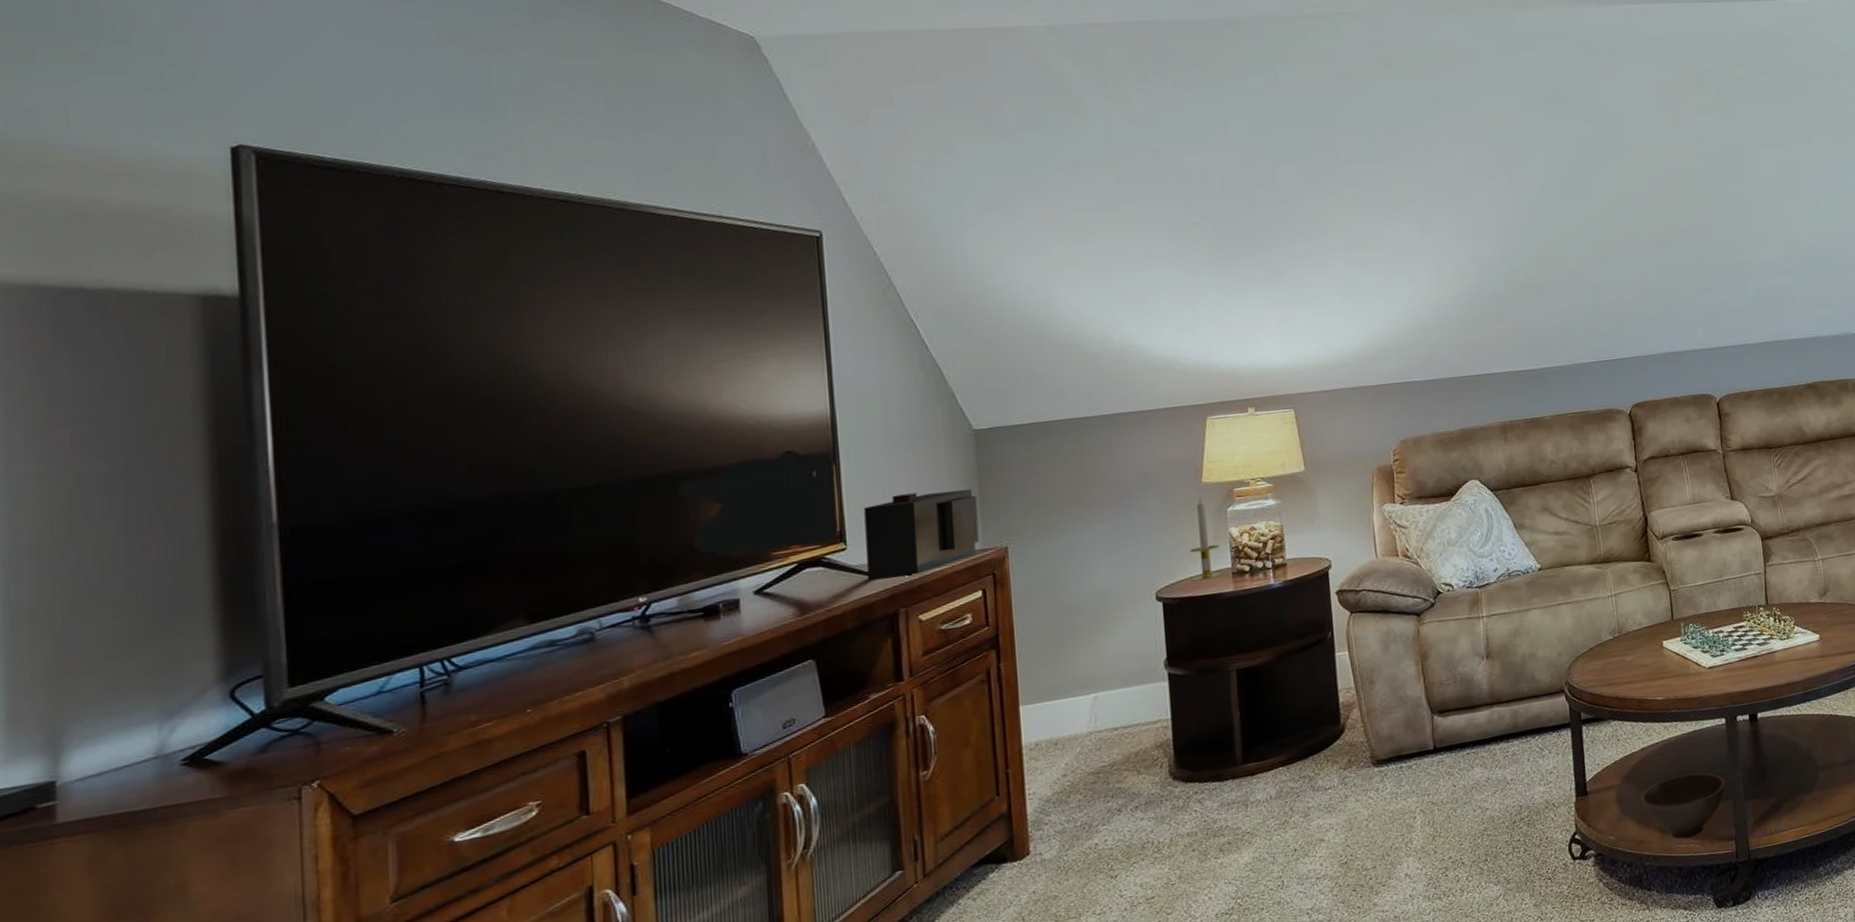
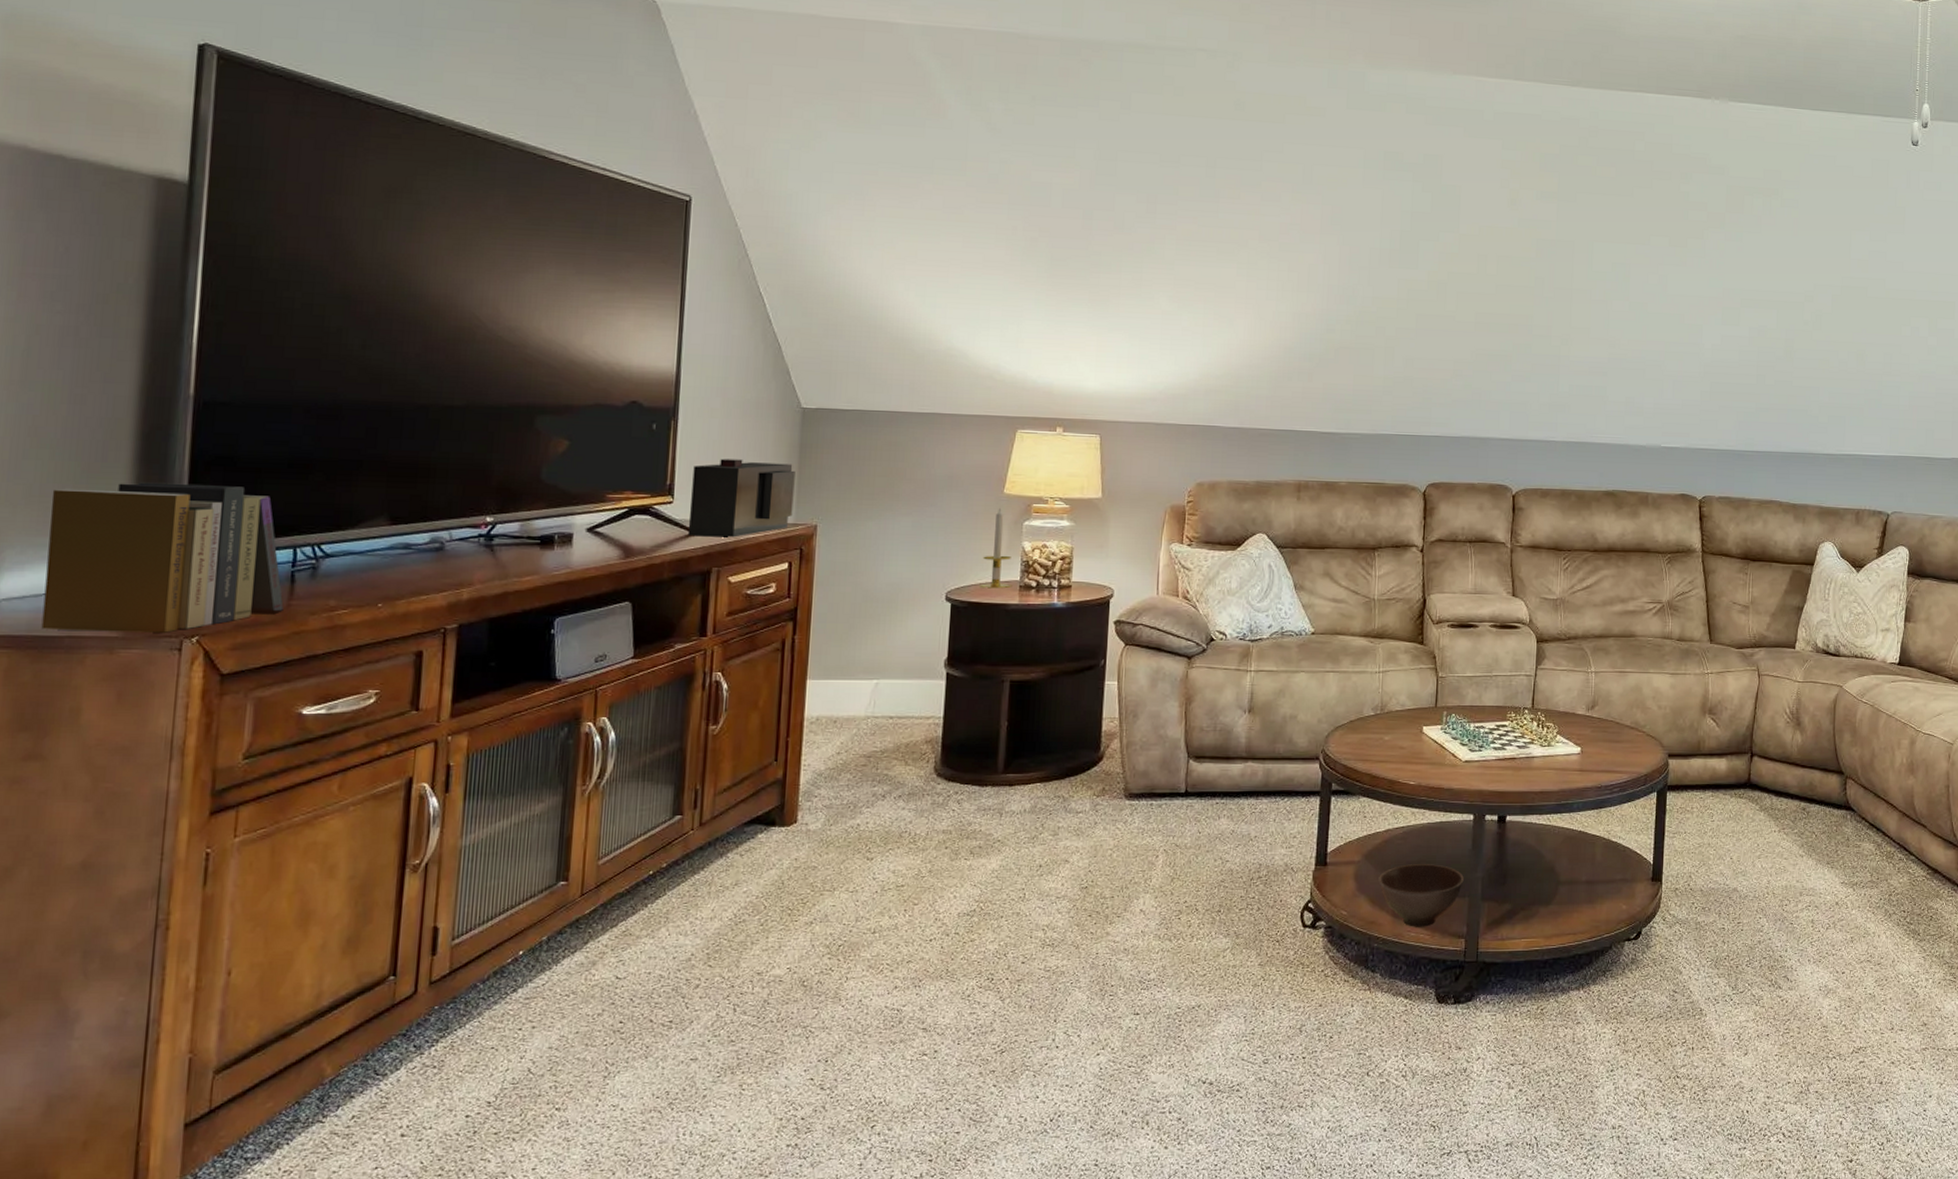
books: none [120,611,417,805] -> present [41,482,284,633]

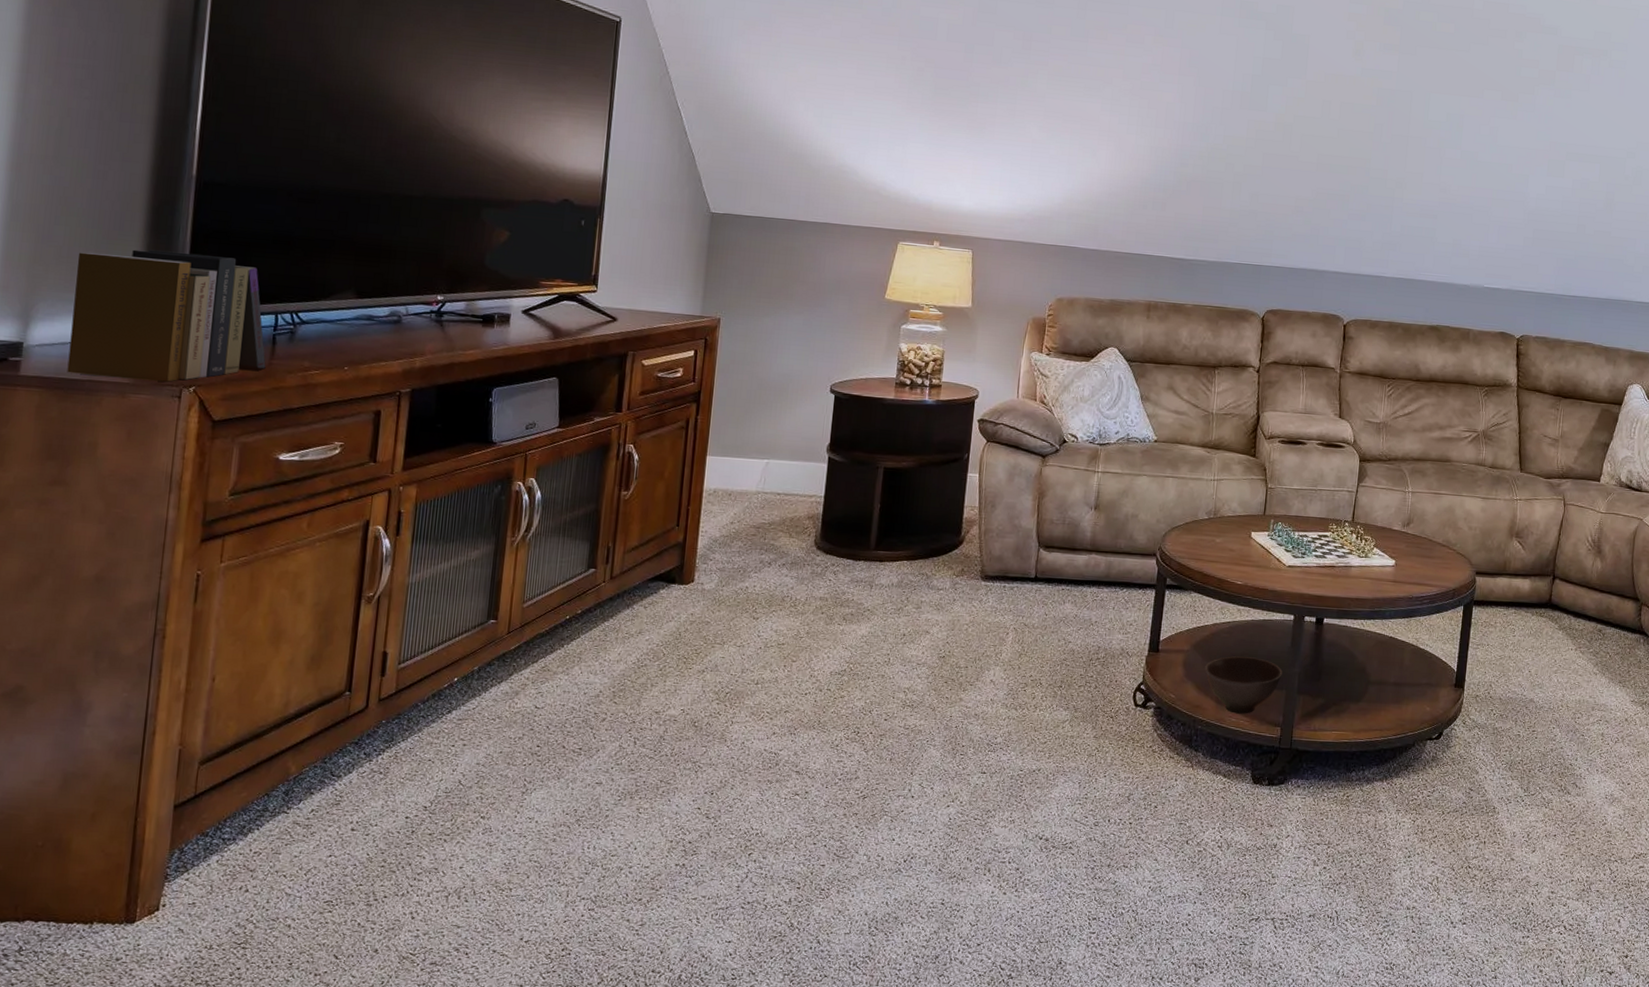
speaker: present [687,459,795,538] -> none [608,254,703,326]
candle: present [978,507,1012,589] -> none [859,311,889,385]

